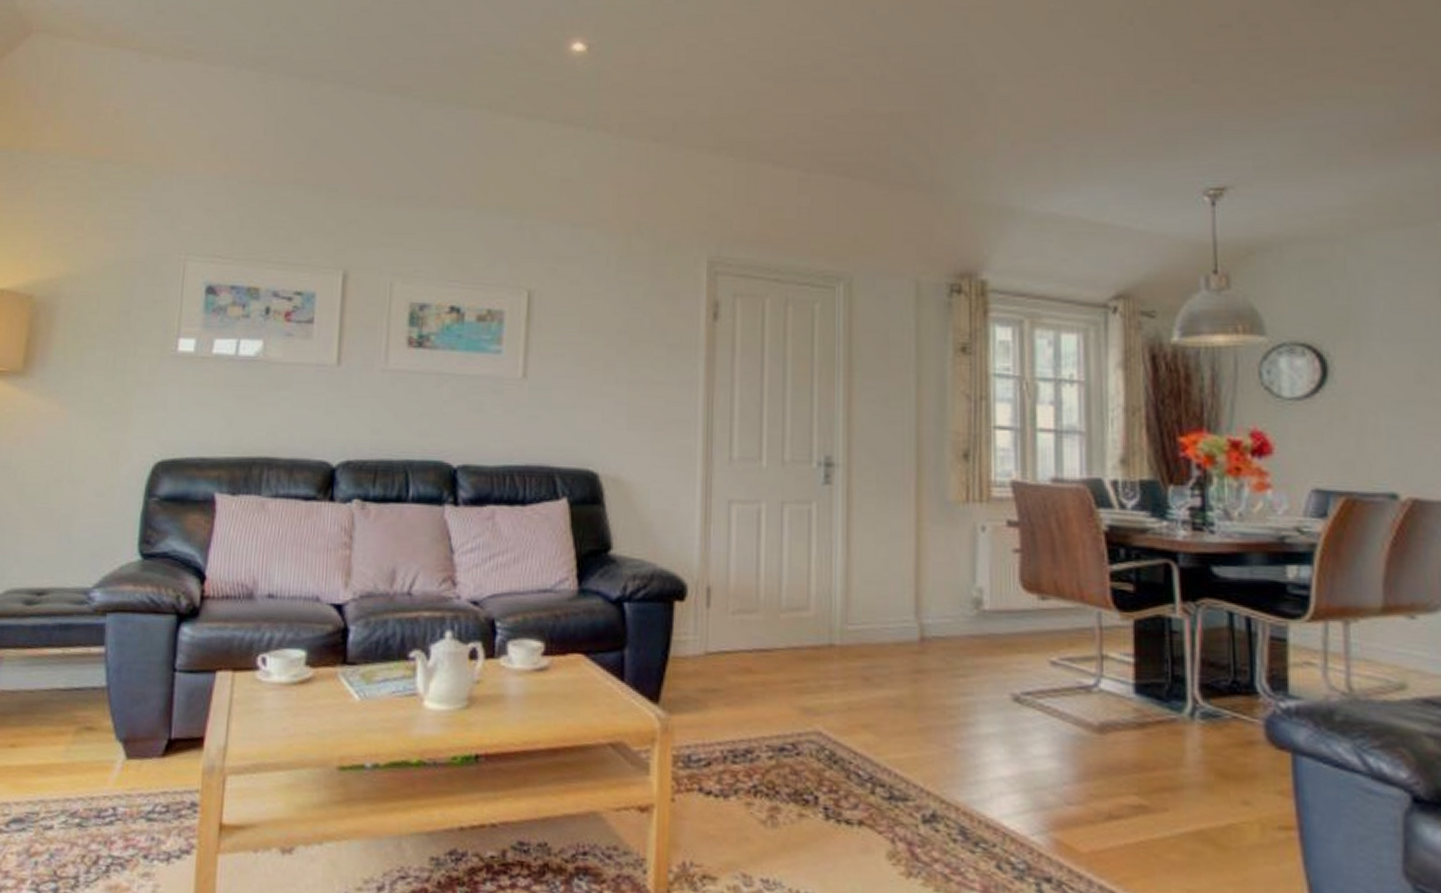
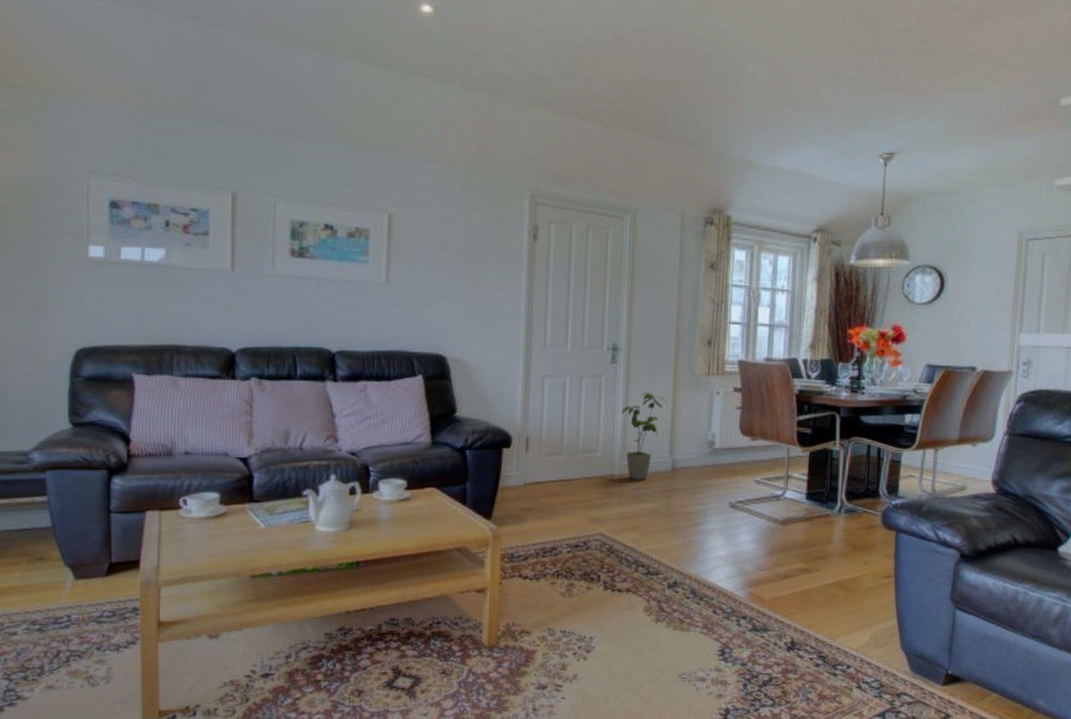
house plant: none [841,525,910,654] -> present [621,392,669,480]

